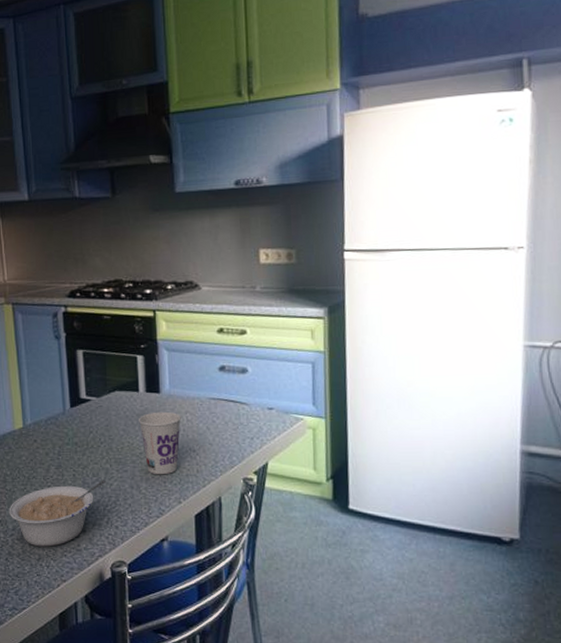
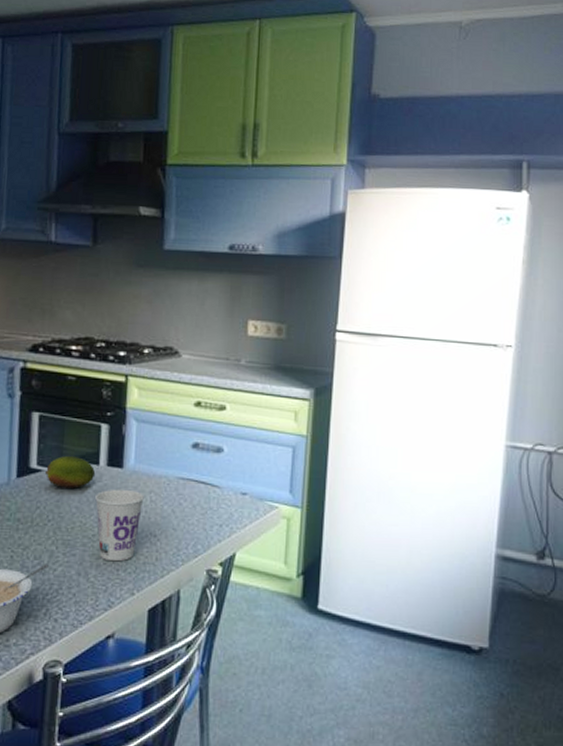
fruit: none [94,385,137,414] -> present [46,455,96,489]

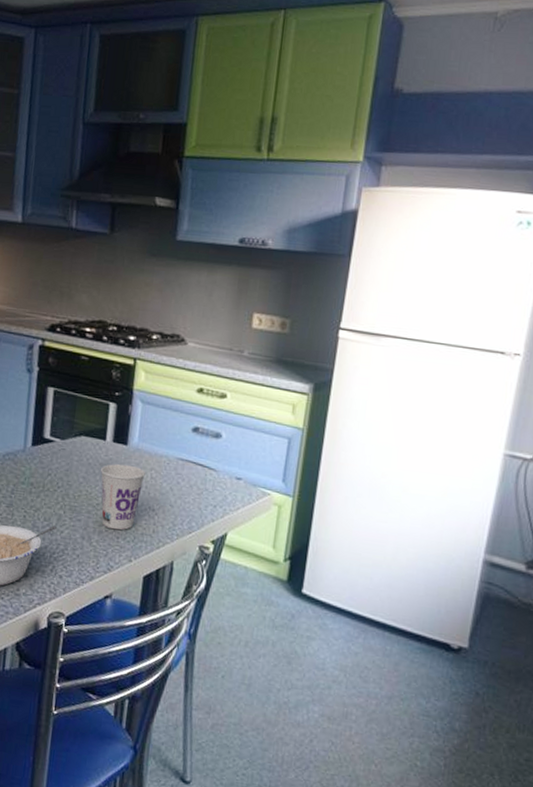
fruit: present [46,455,96,489] -> none [57,429,103,461]

